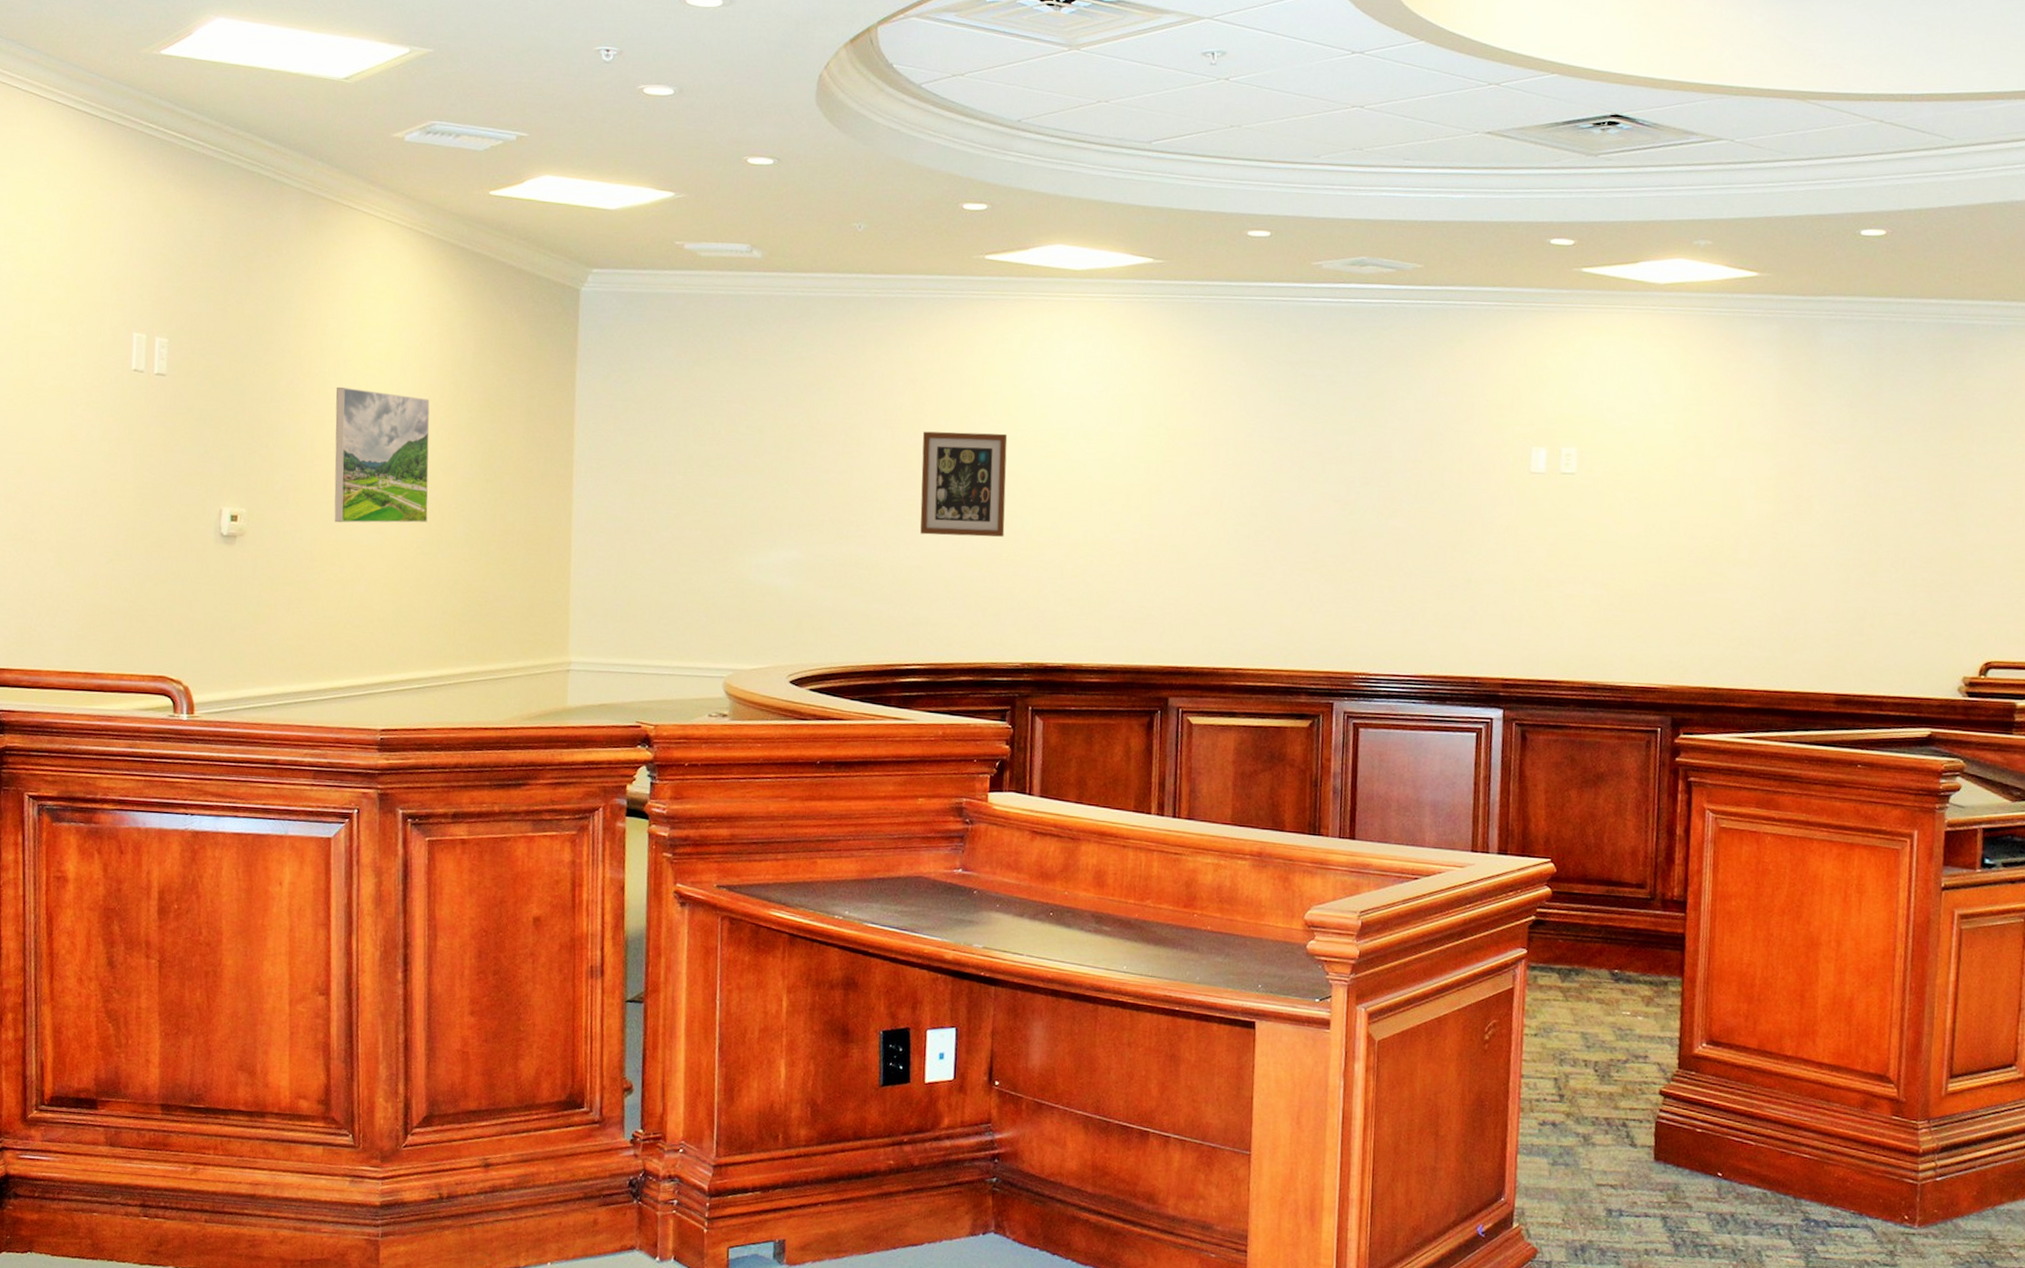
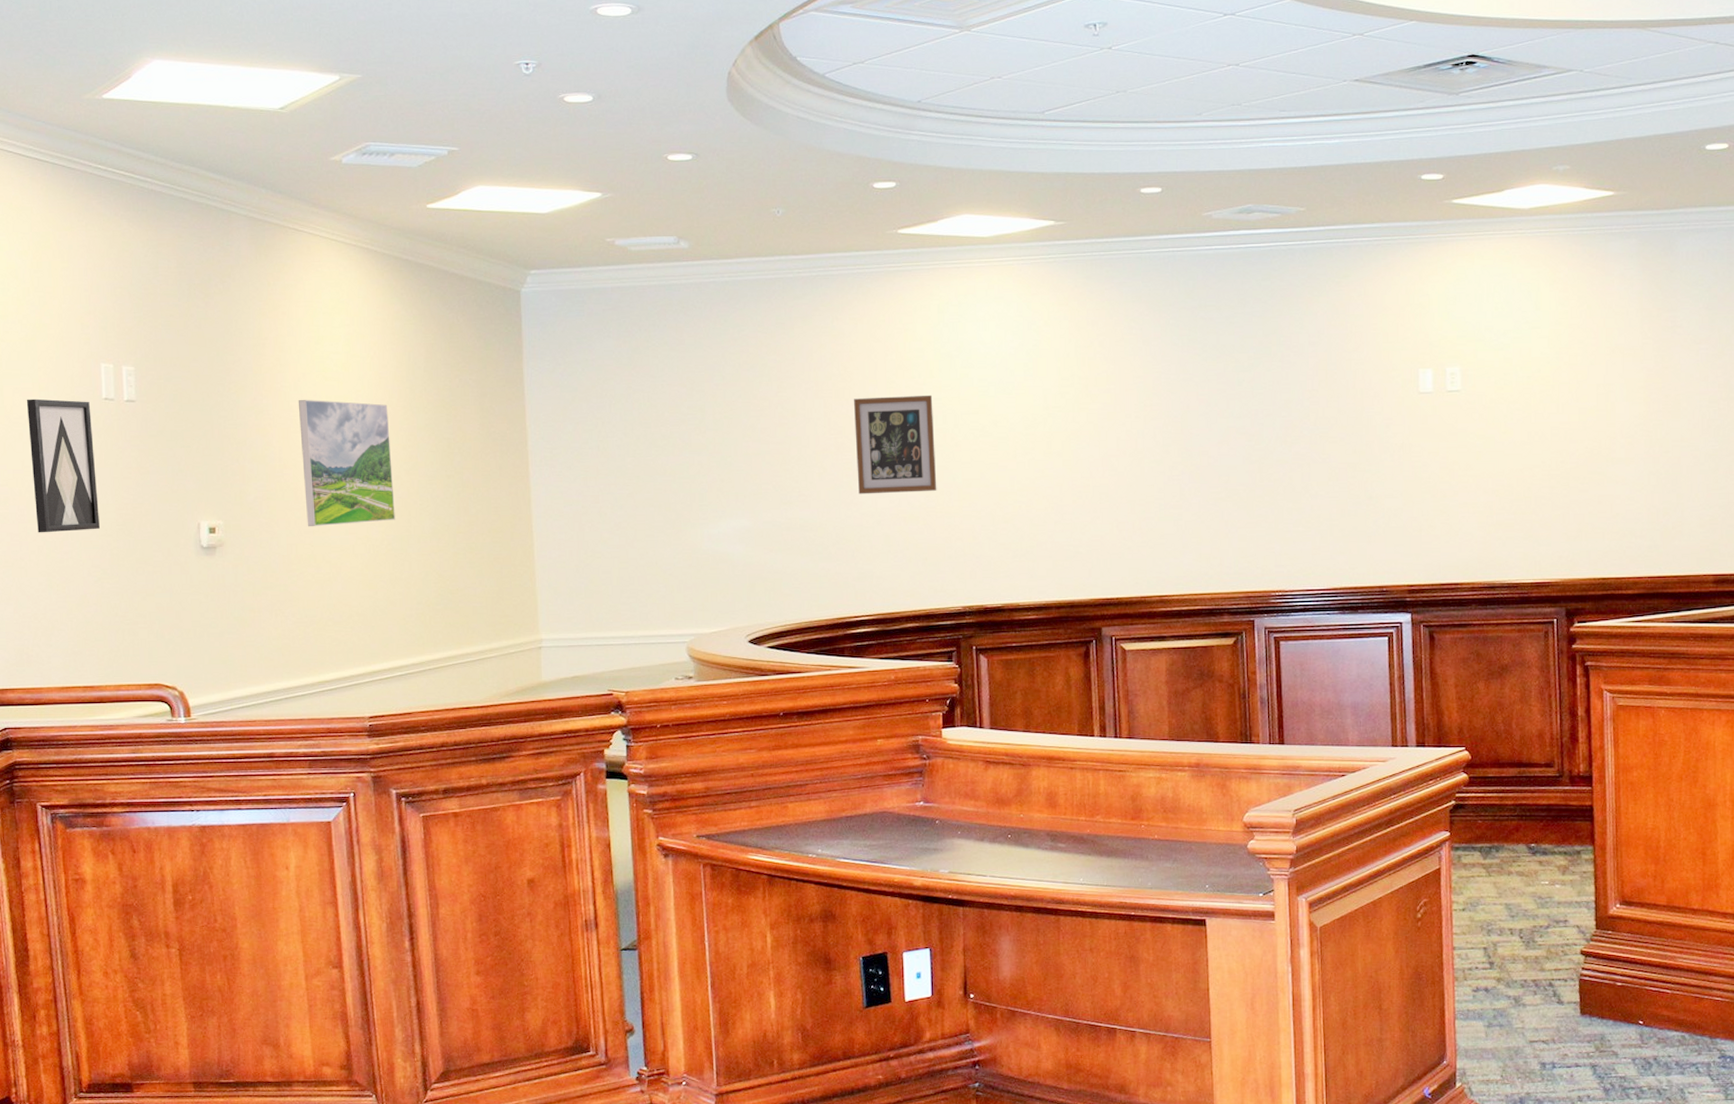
wall art: none [51,364,119,508] -> present [26,398,100,533]

